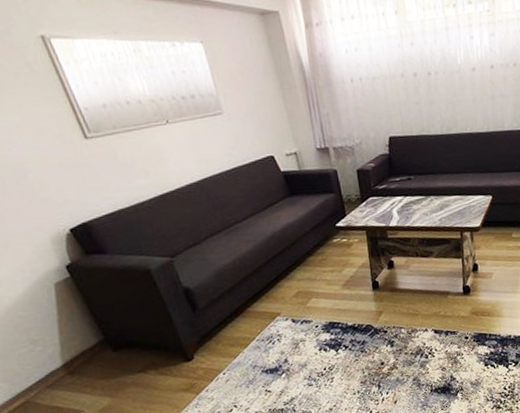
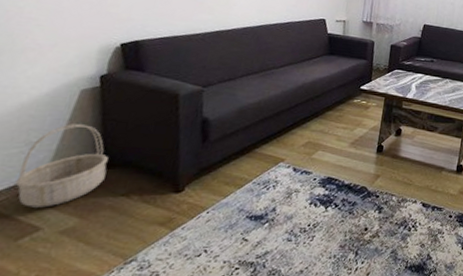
basket: none [35,315,117,396] -> present [15,124,109,208]

